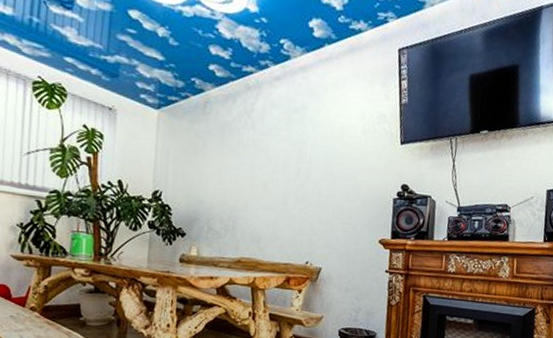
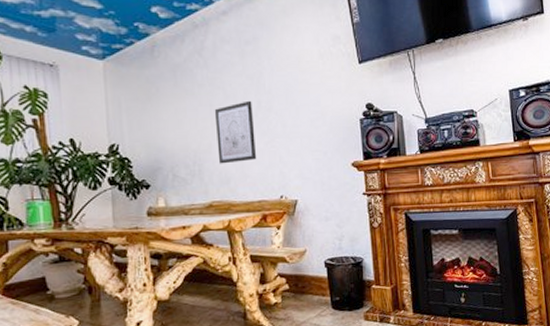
wall art: none [252,166,292,224] -> present [214,100,257,164]

